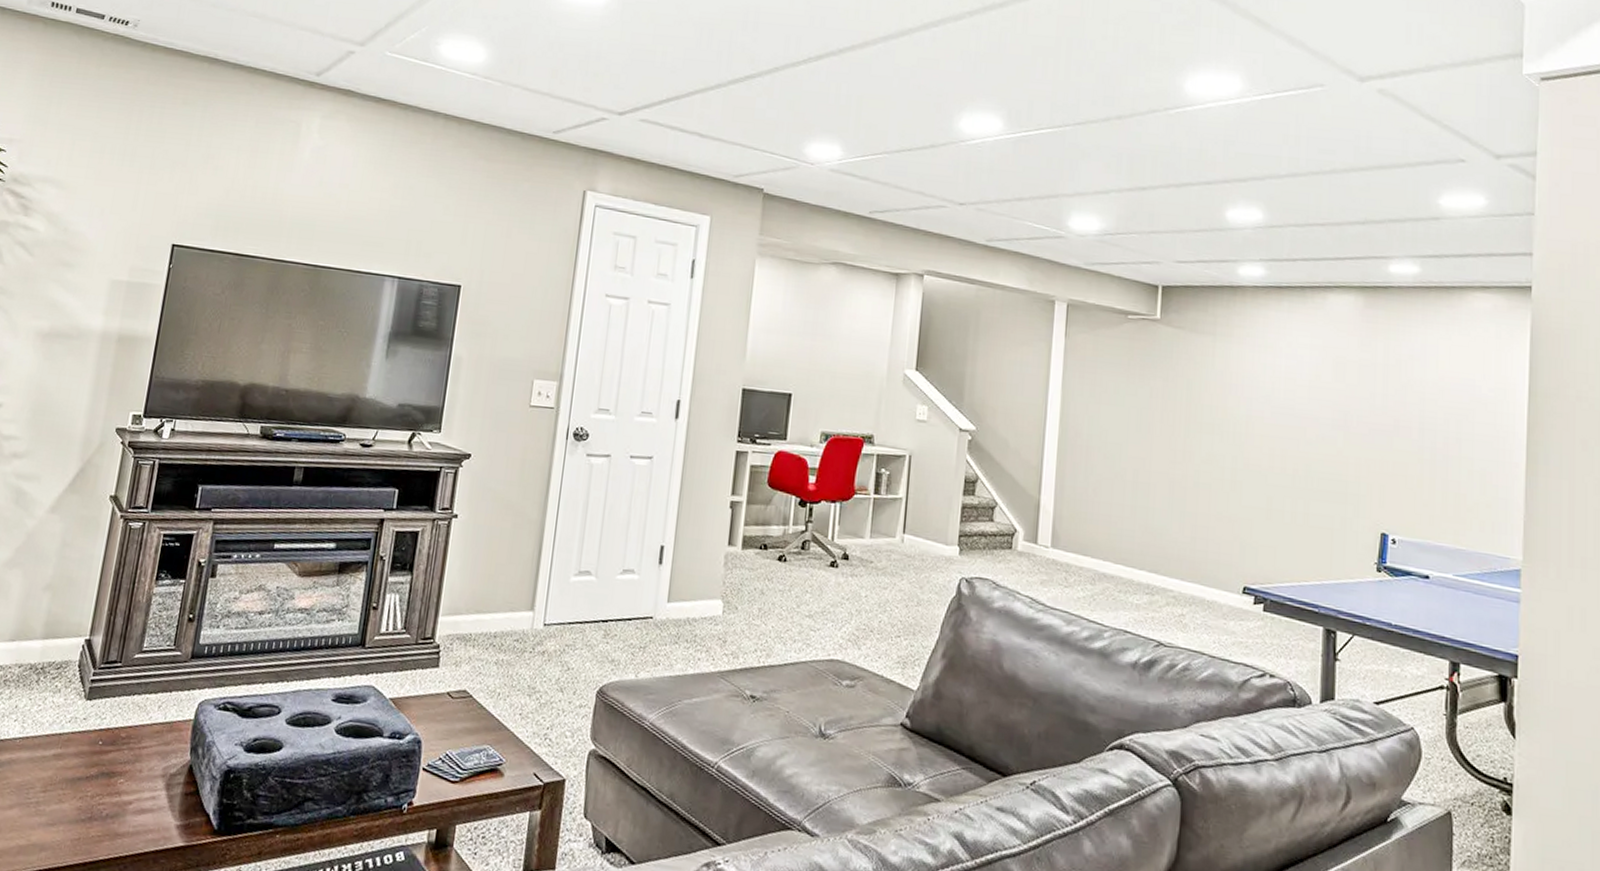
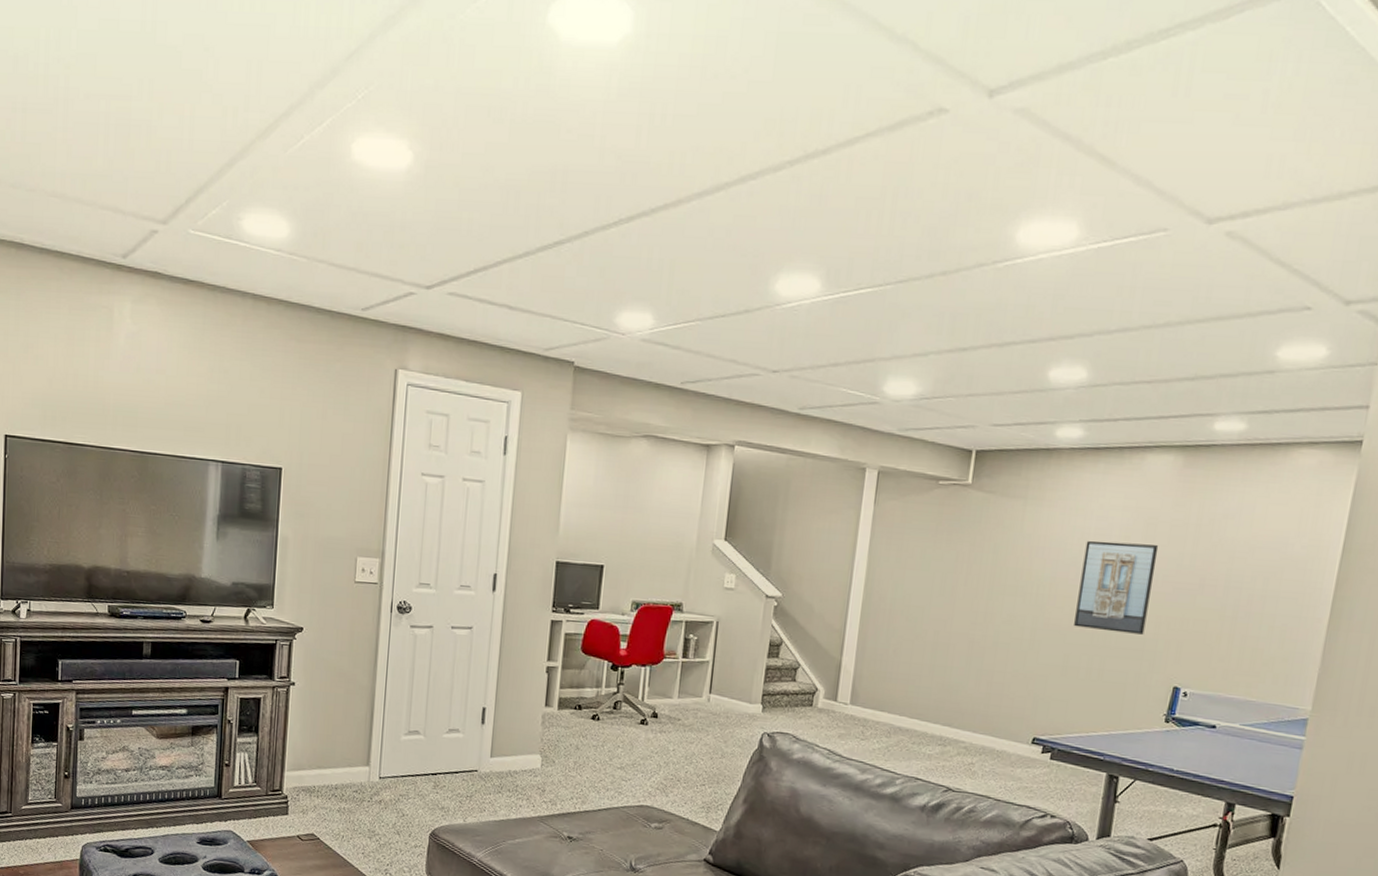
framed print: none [1274,379,1350,477] -> present [1074,541,1159,635]

